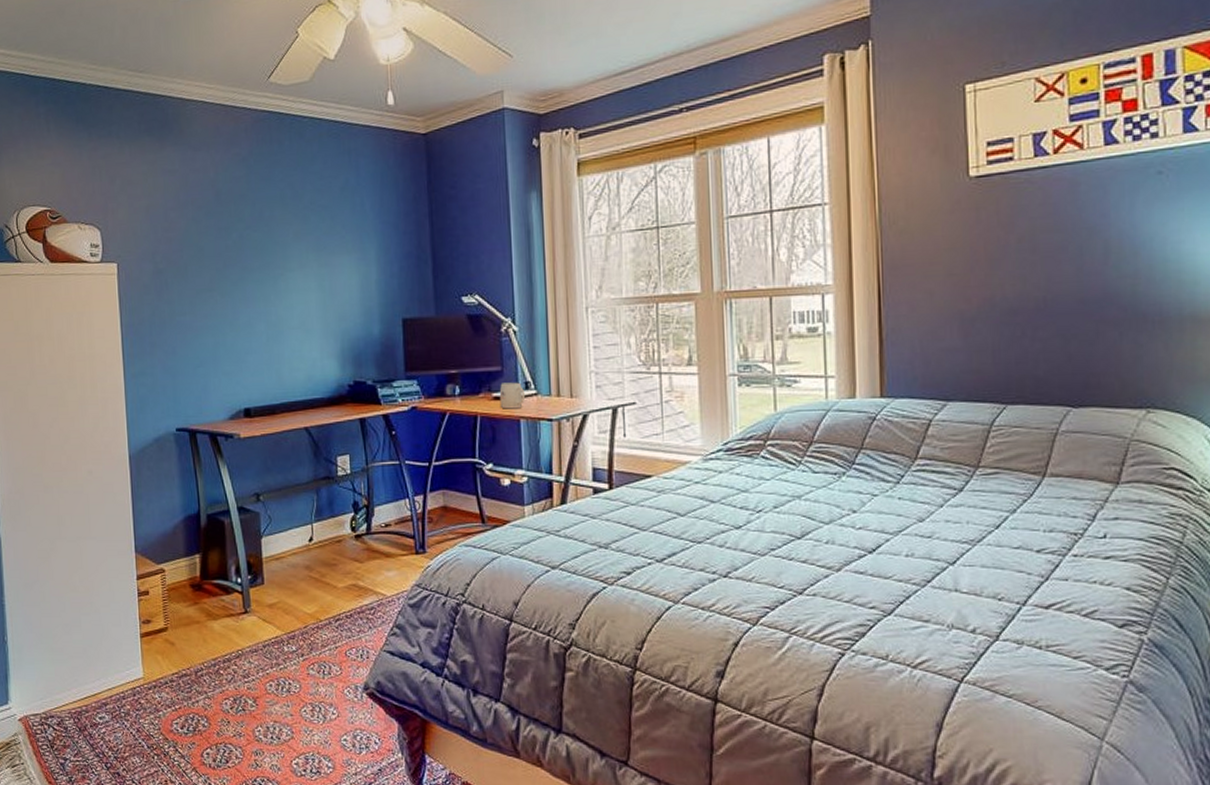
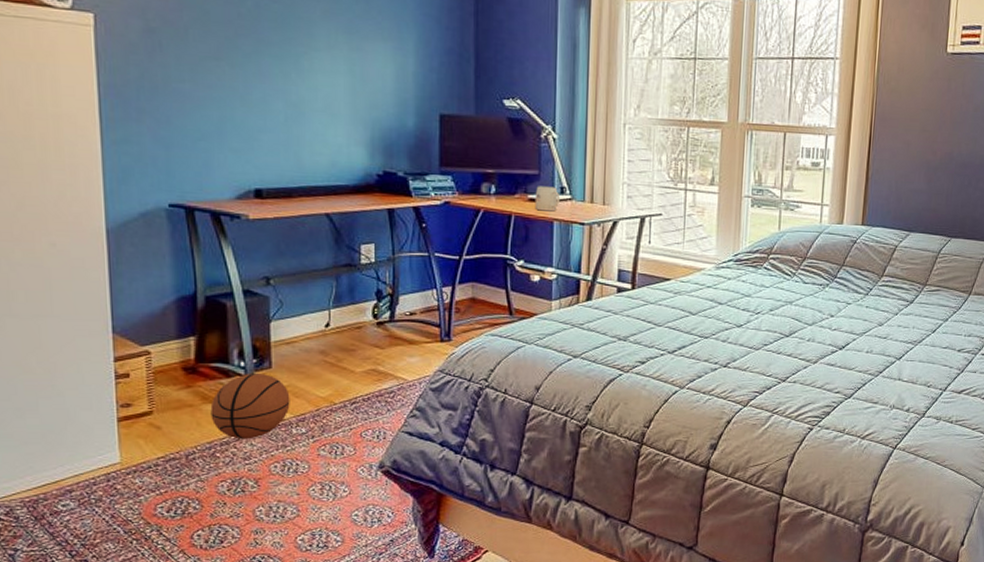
basketball: none [214,590,281,657] -> present [210,374,290,440]

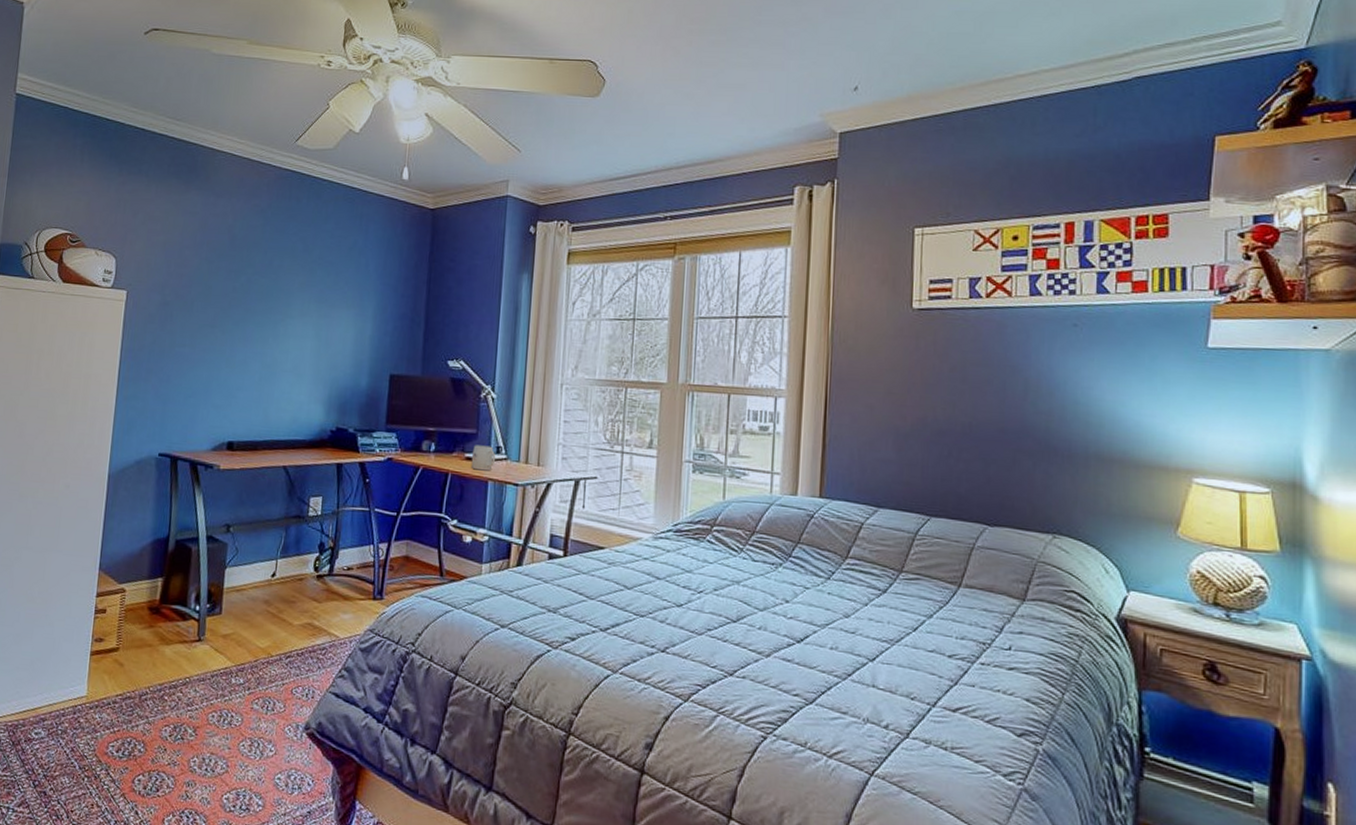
basketball: present [210,374,290,440] -> none [165,618,234,685]

